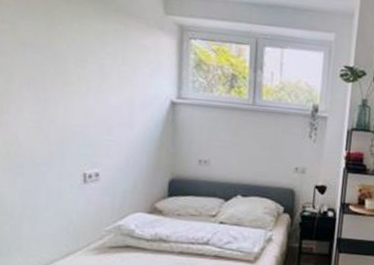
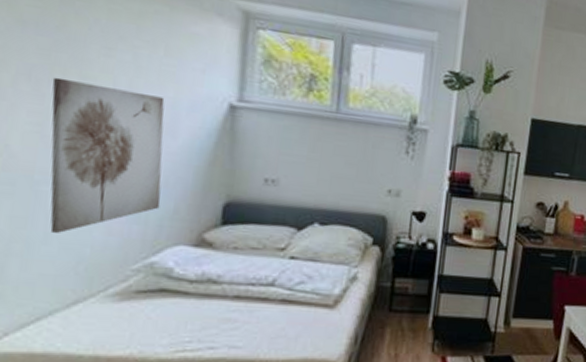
wall art: none [45,85,124,203] -> present [50,77,165,233]

